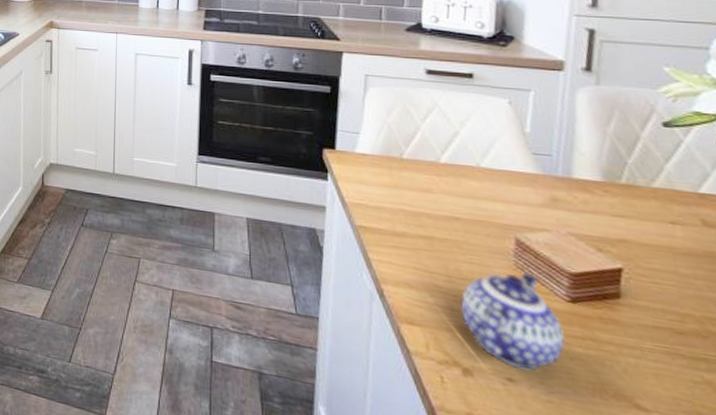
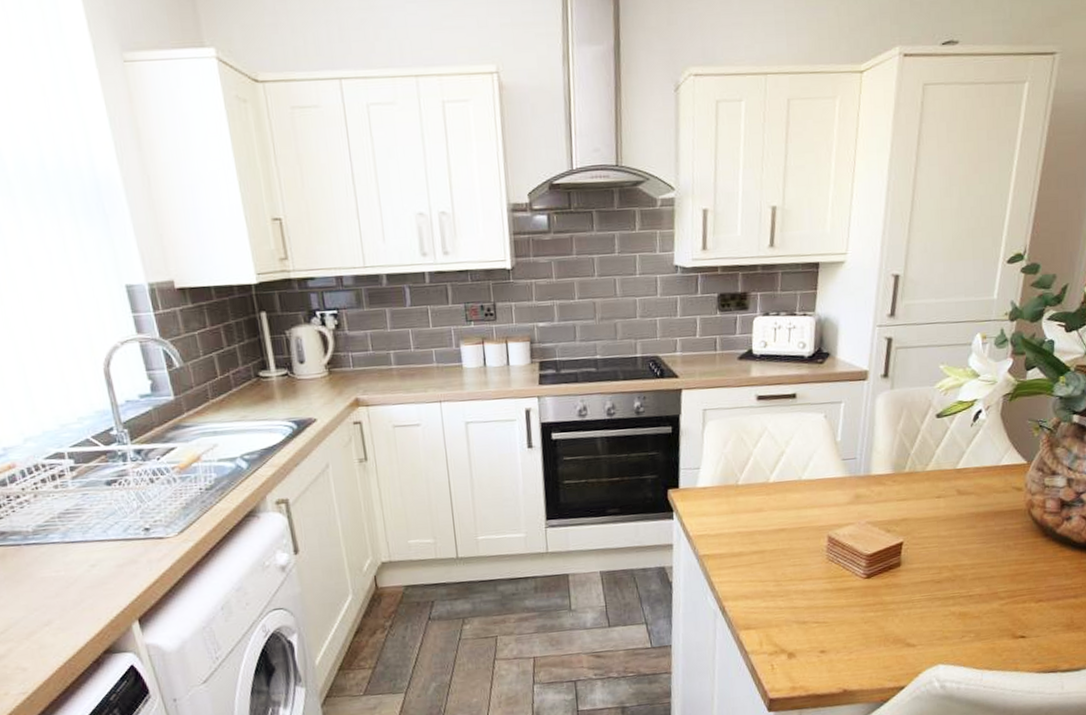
teapot: present [461,272,565,371] -> none [786,562,861,642]

